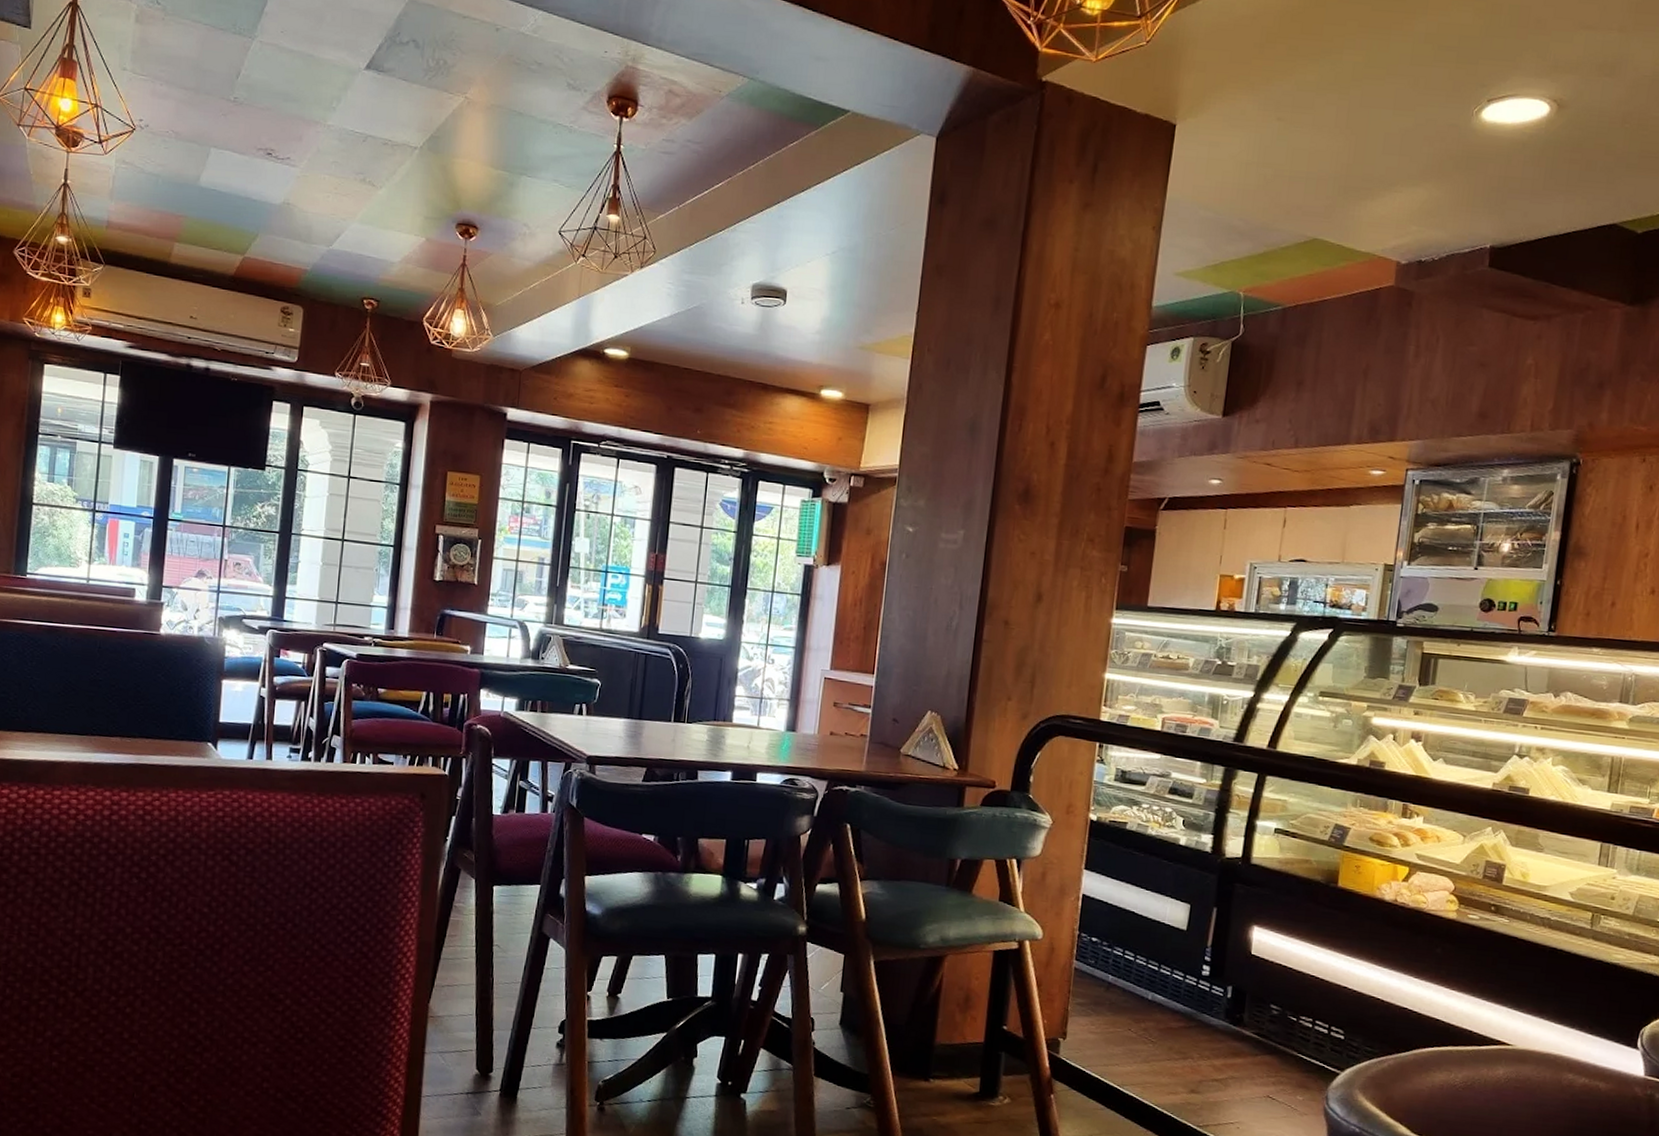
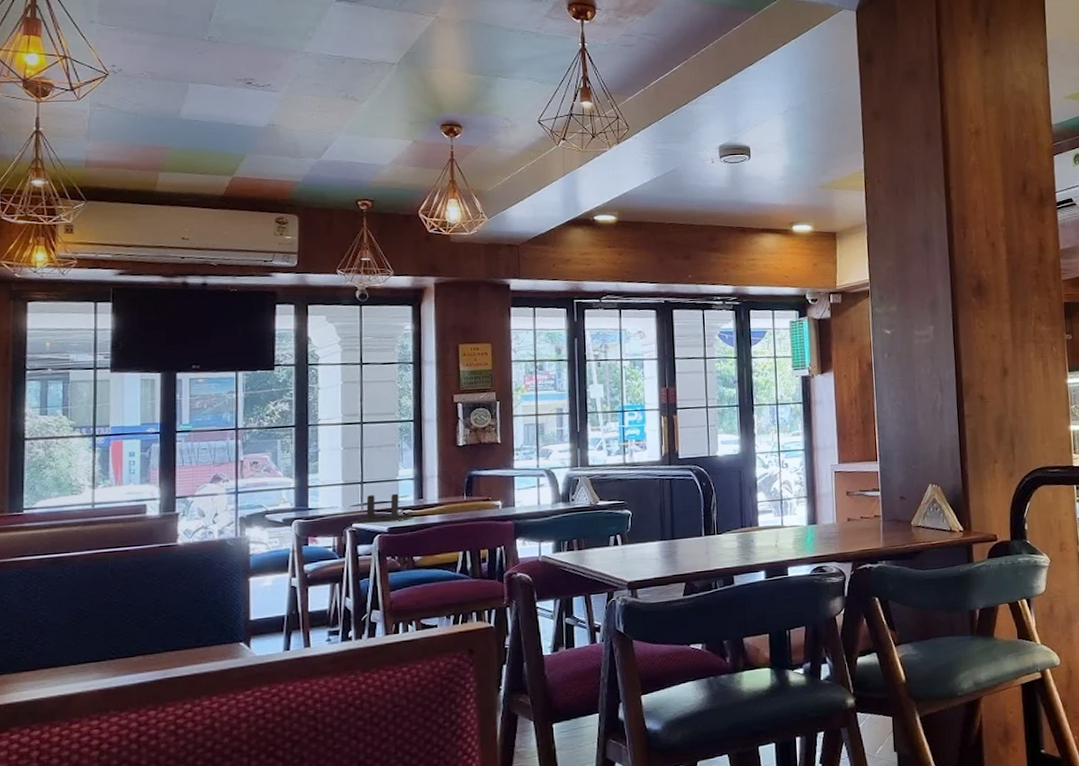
napkin holder: none [321,617,383,650] -> present [349,493,414,524]

